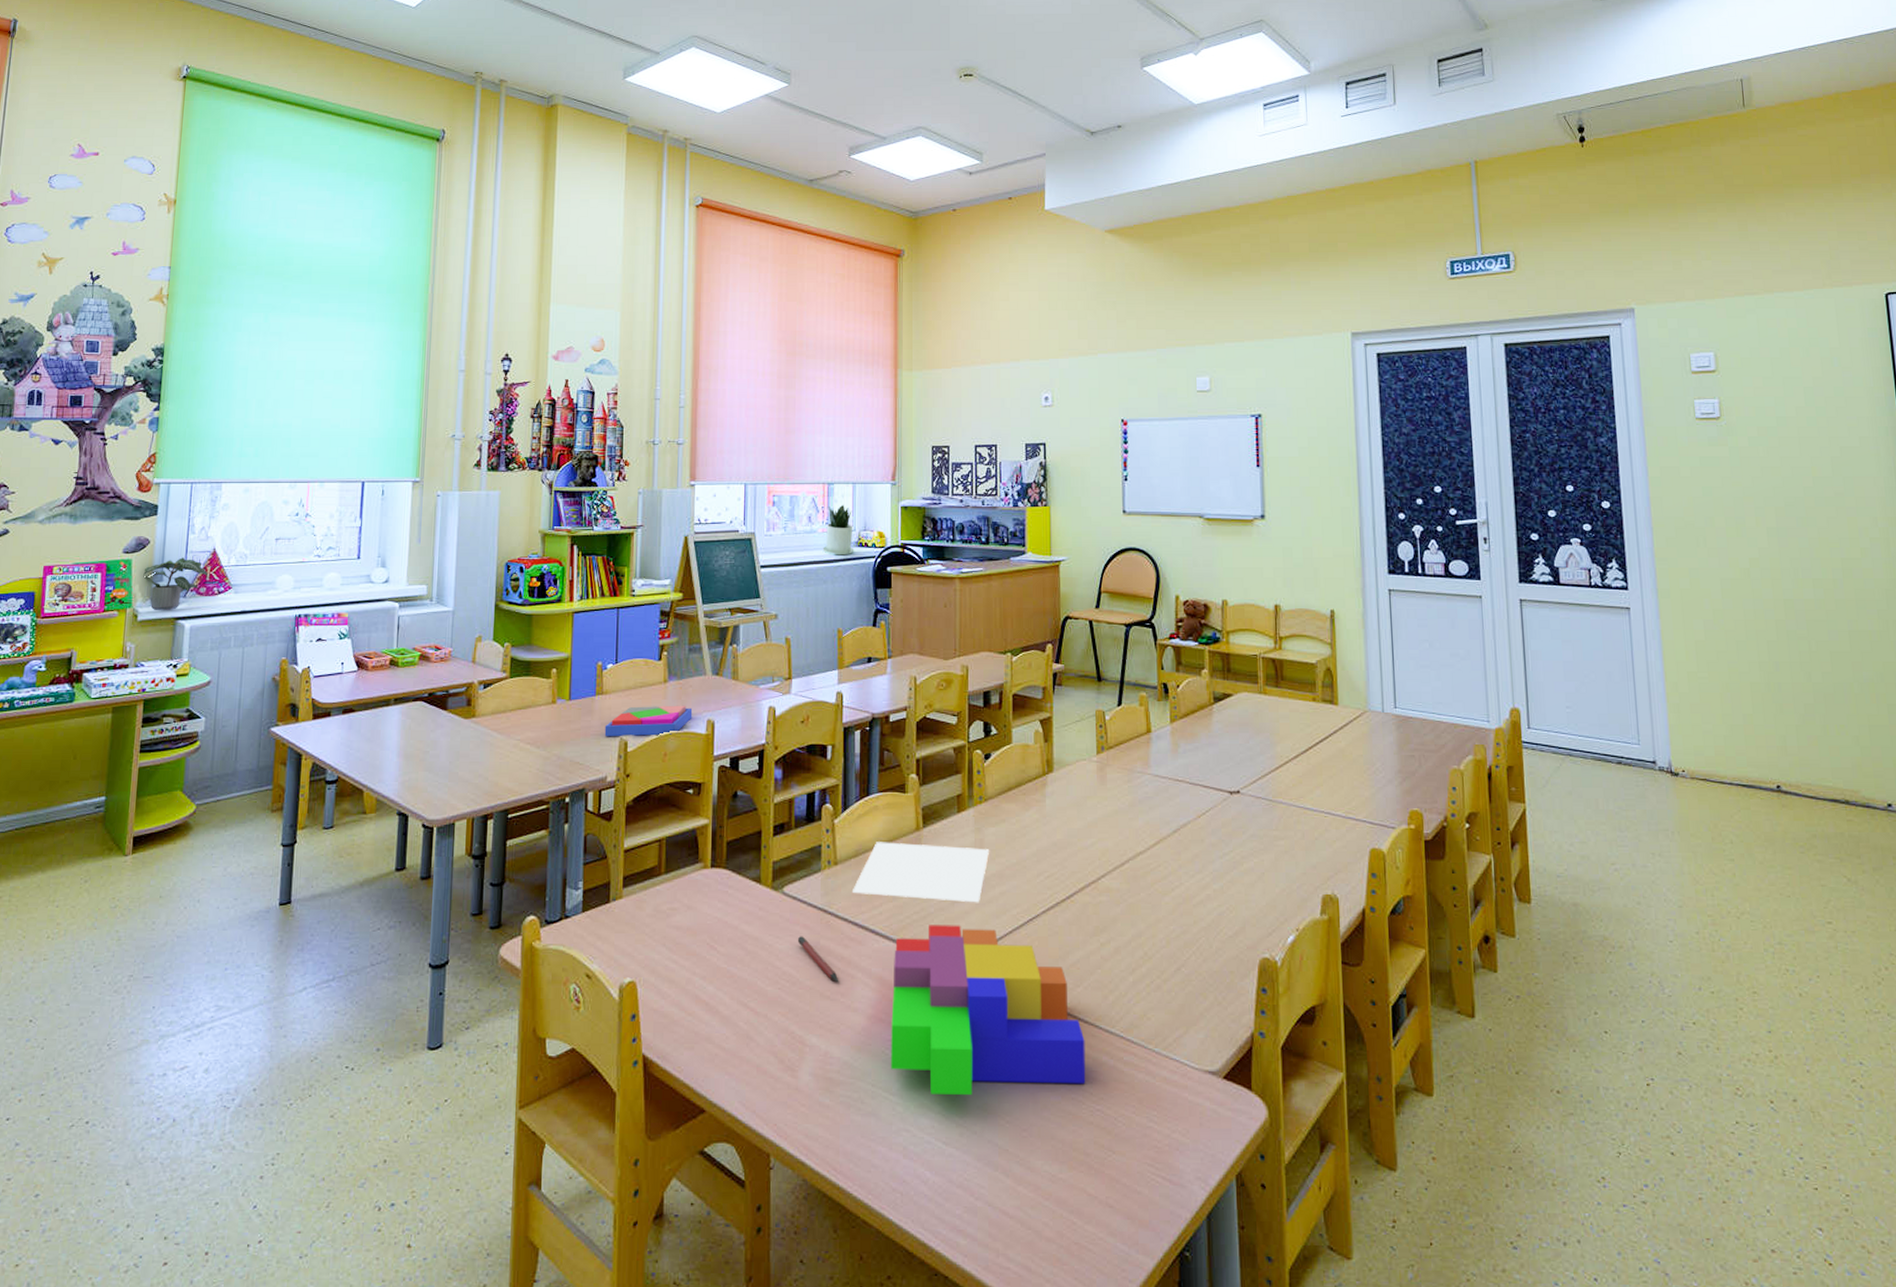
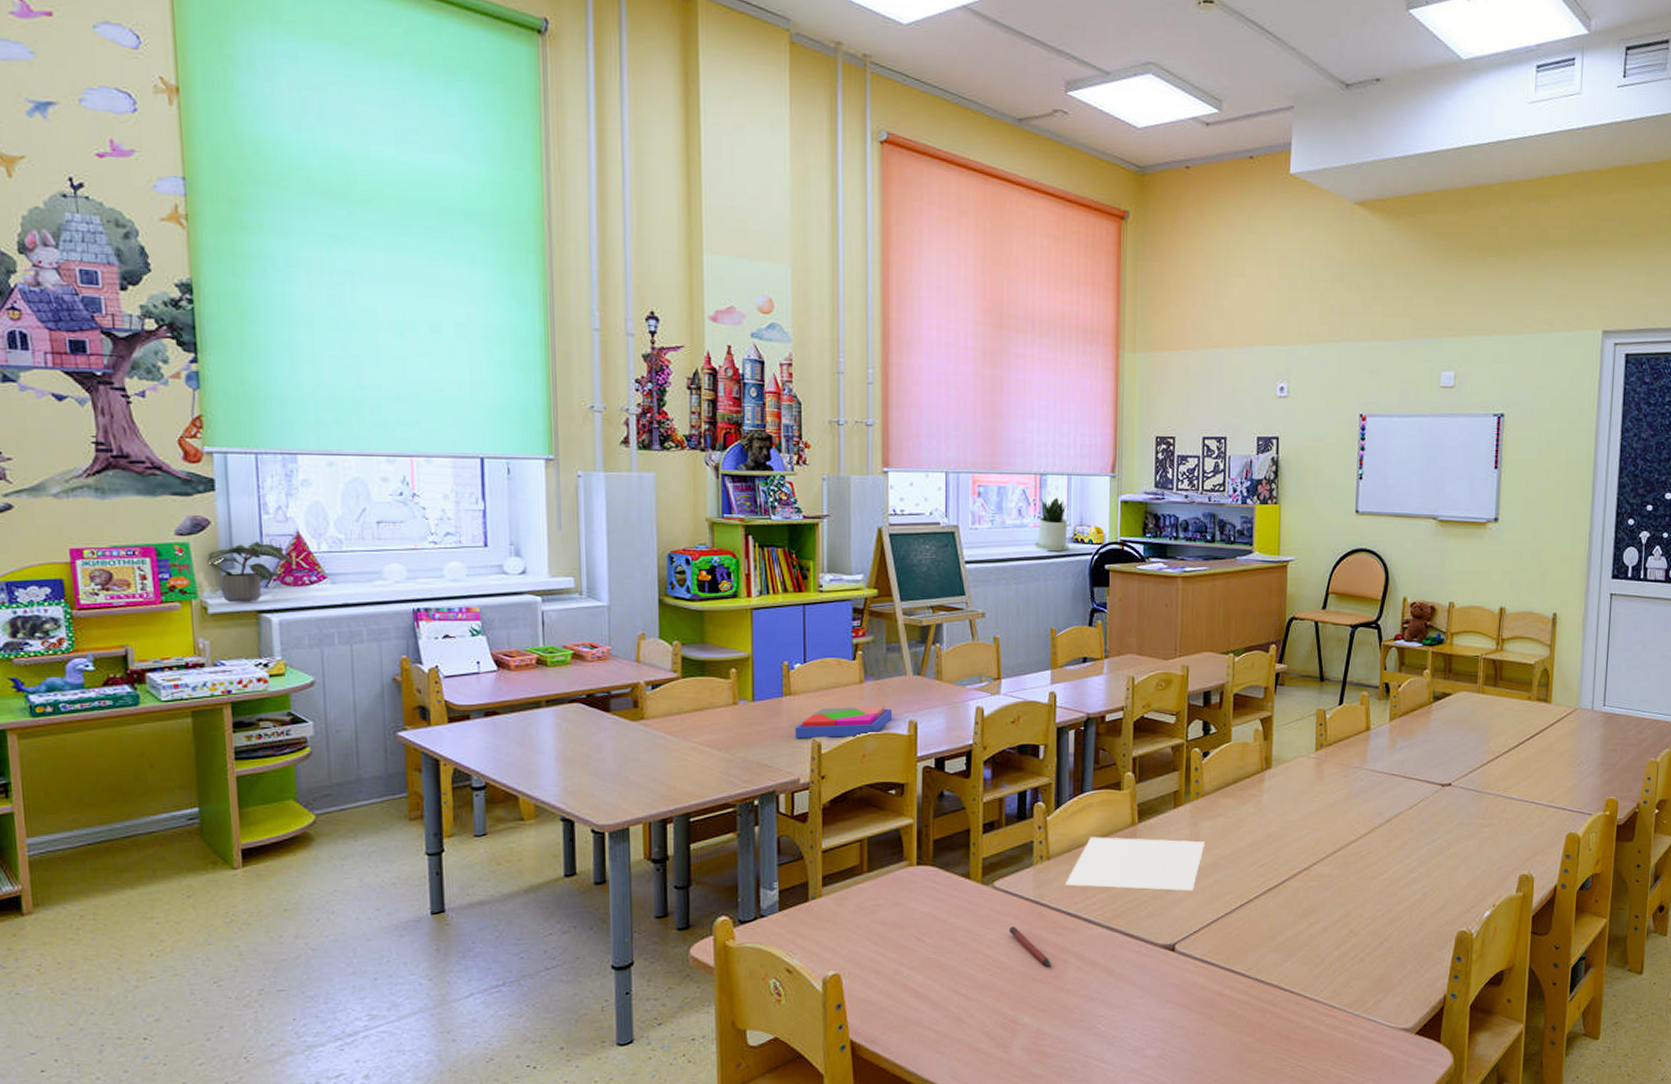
toy blocks: present [891,925,1086,1096] -> none [1103,911,1290,1061]

